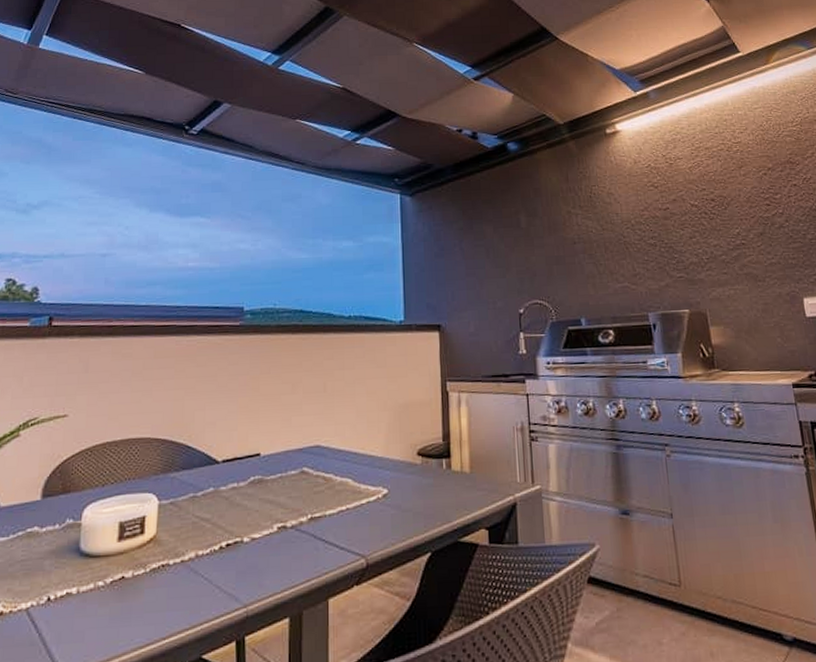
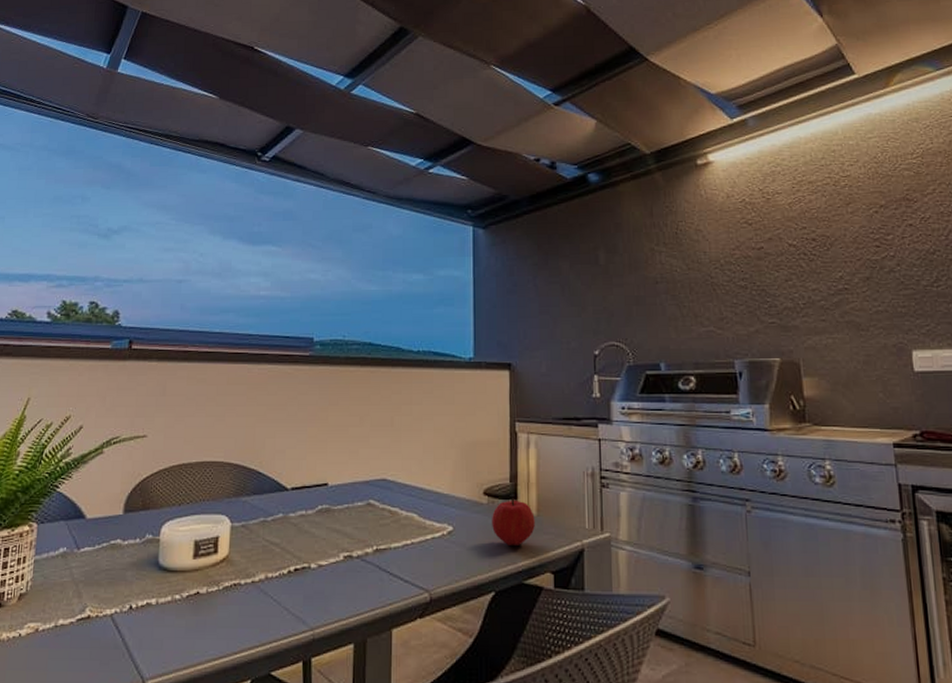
fruit: none [426,457,469,504] -> present [492,498,535,545]

